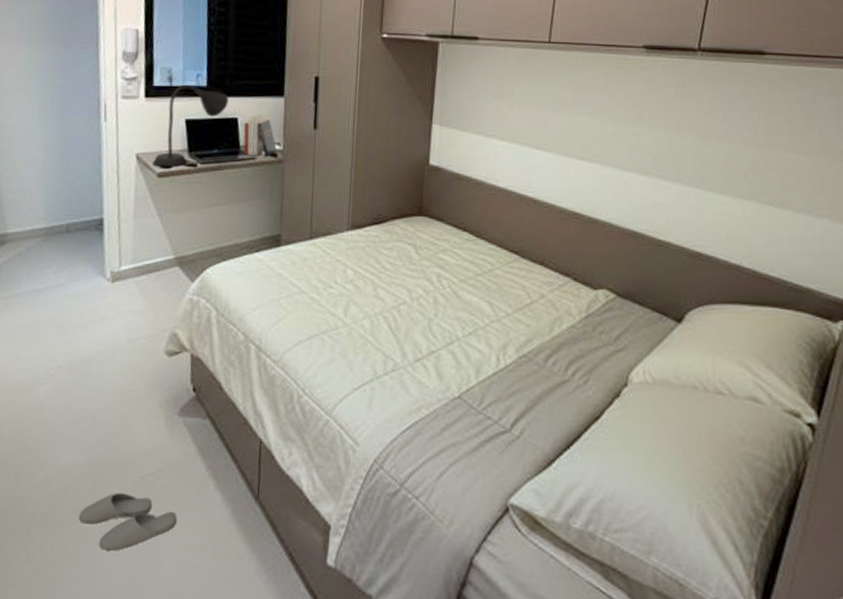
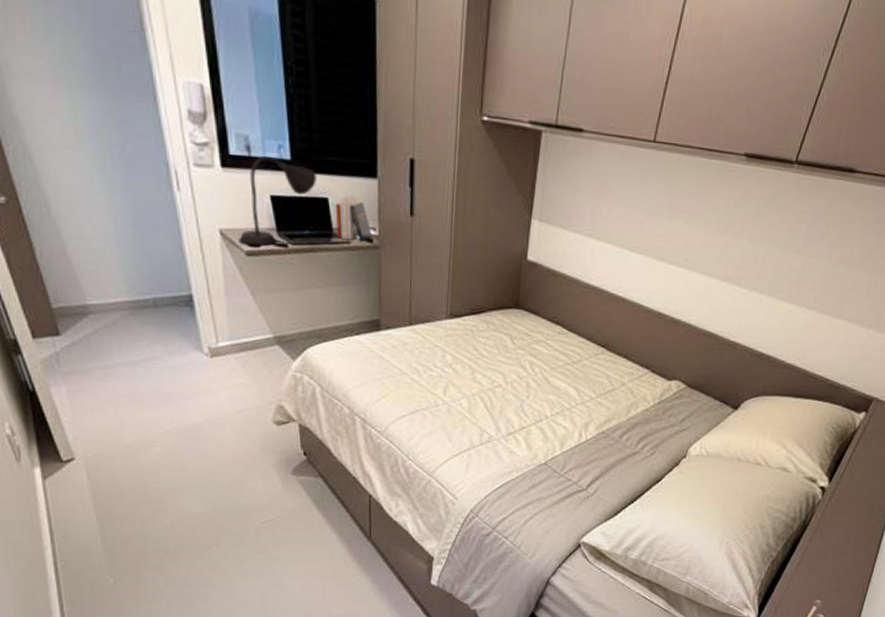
slippers: present [78,492,177,551] -> none [208,534,299,577]

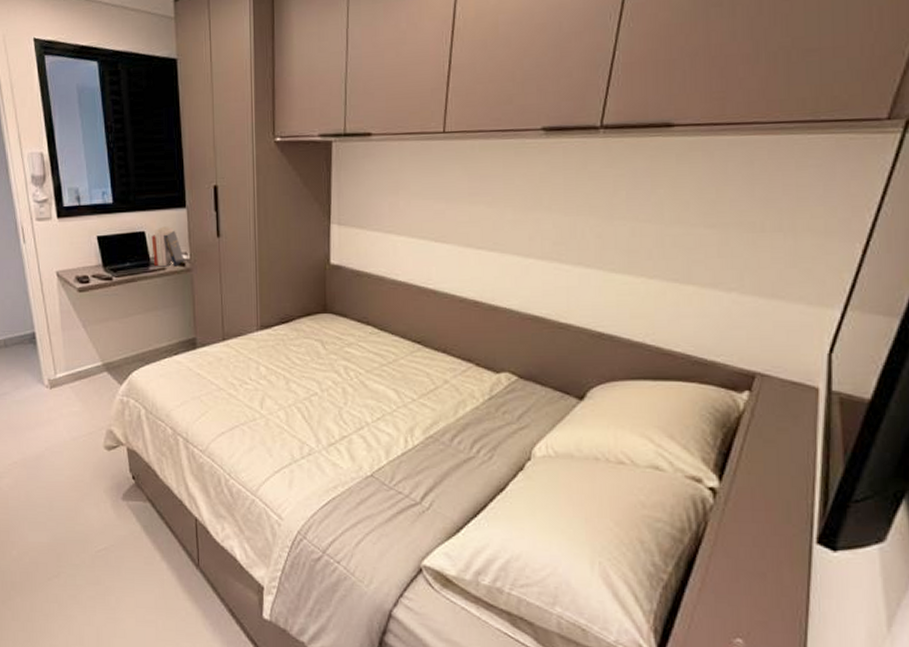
desk lamp: present [239,155,317,246] -> none [72,202,135,282]

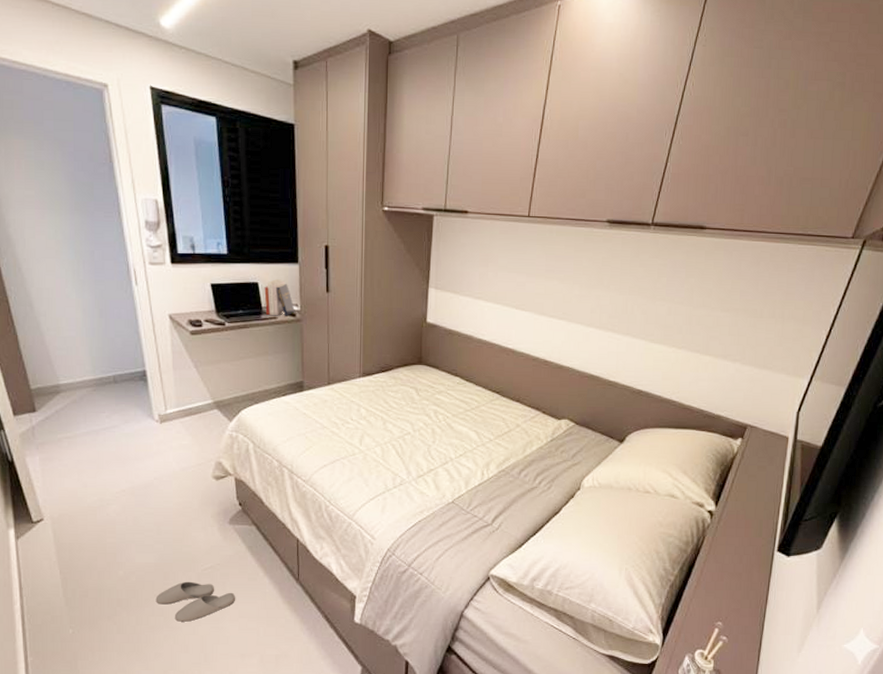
slippers: none [49,564,131,610] -> present [155,581,235,622]

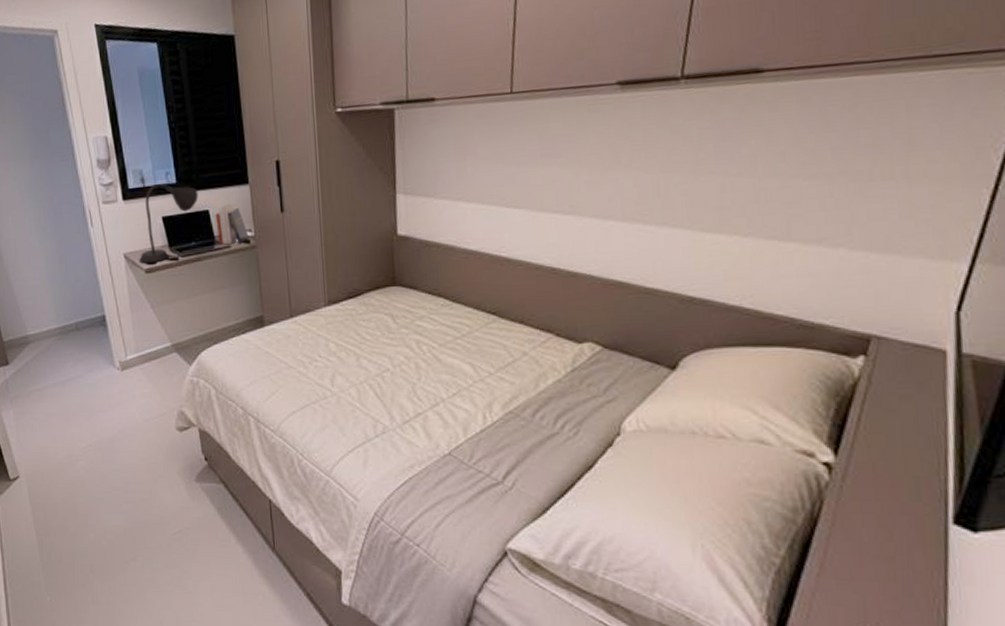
slippers: present [155,581,235,622] -> none [126,547,207,594]
desk lamp: none [185,252,249,326] -> present [139,183,198,264]

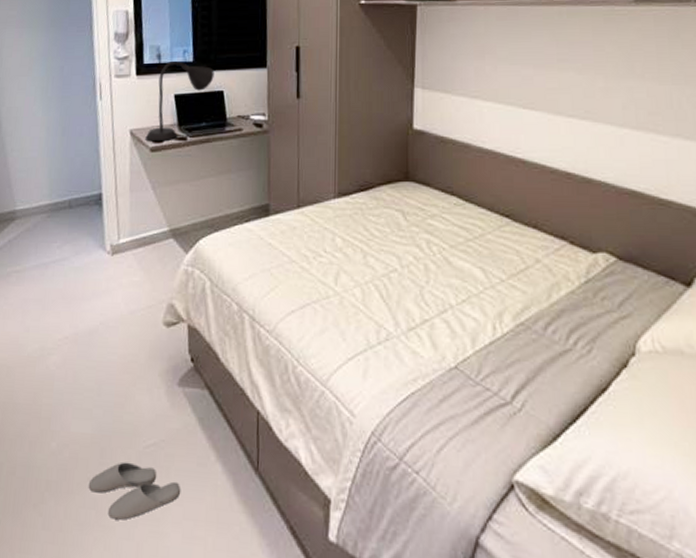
slippers: none [126,547,207,594] -> present [88,462,180,520]
books: present [215,203,249,245] -> none [229,86,262,128]

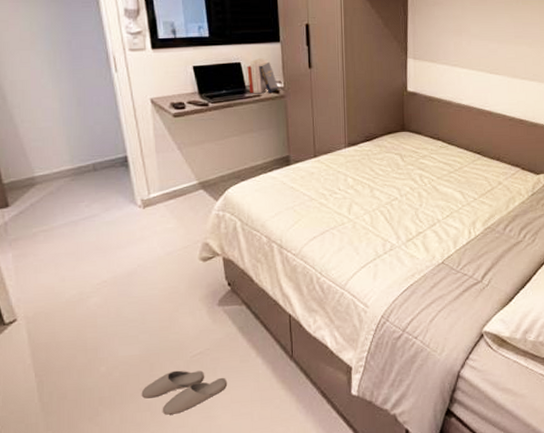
desk lamp: present [145,60,214,142] -> none [167,35,231,108]
books: none [229,86,262,128] -> present [247,58,279,94]

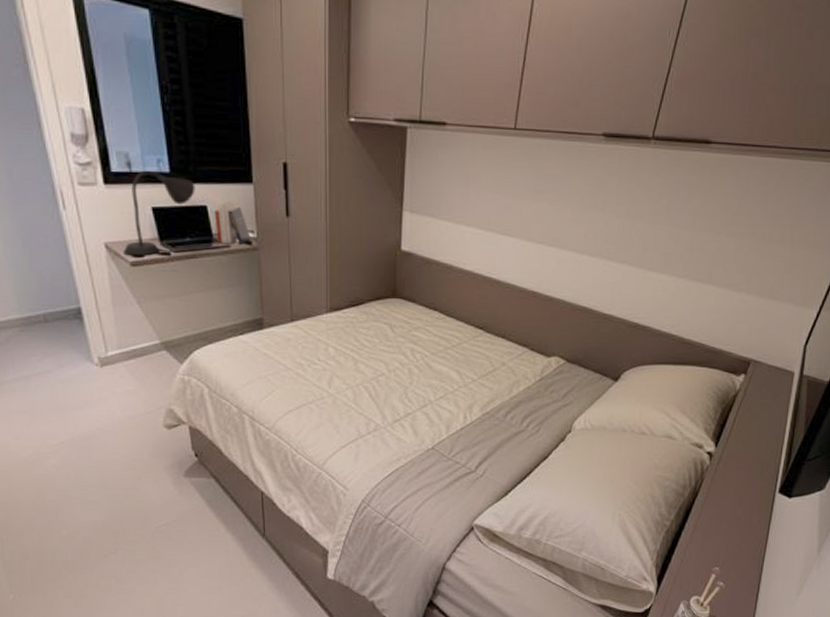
slippers: present [141,370,227,415] -> none [105,540,195,583]
desk lamp: none [167,35,231,108] -> present [123,170,195,256]

